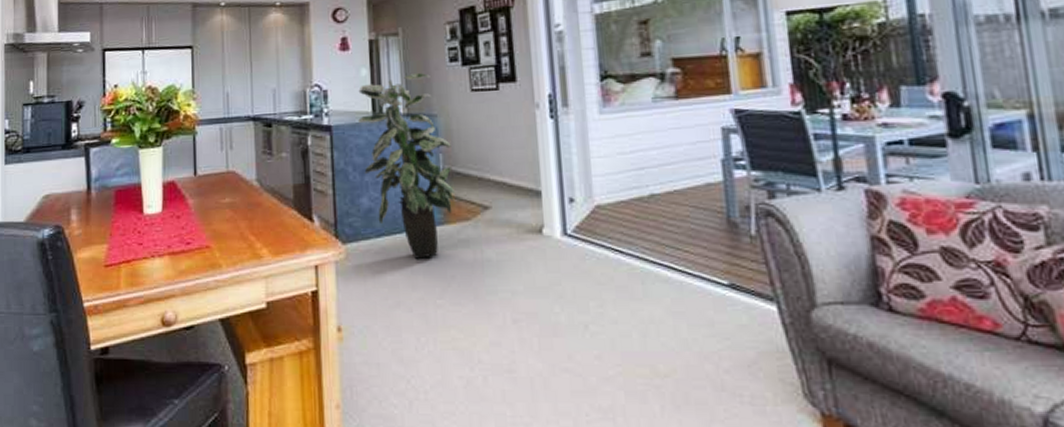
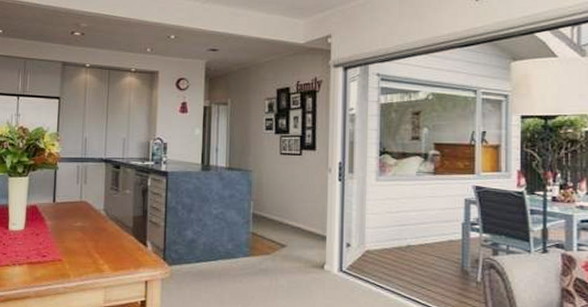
indoor plant: present [358,72,454,259] -> none [190,135,261,282]

